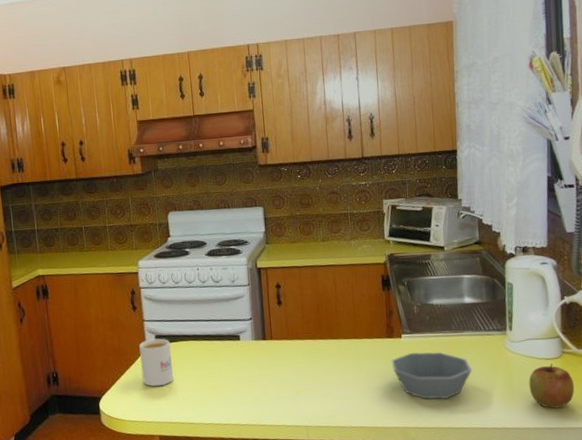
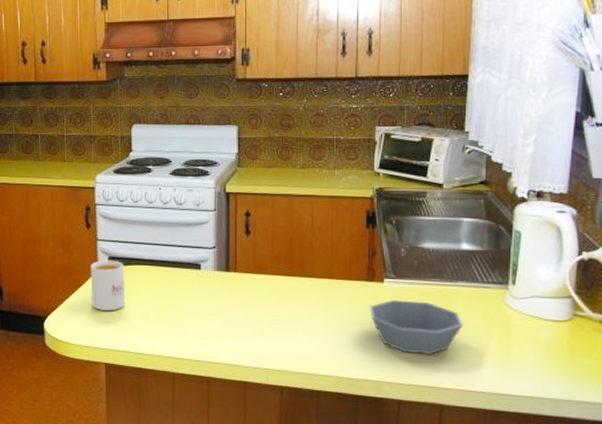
apple: present [529,364,575,409] -> none [529,327,585,377]

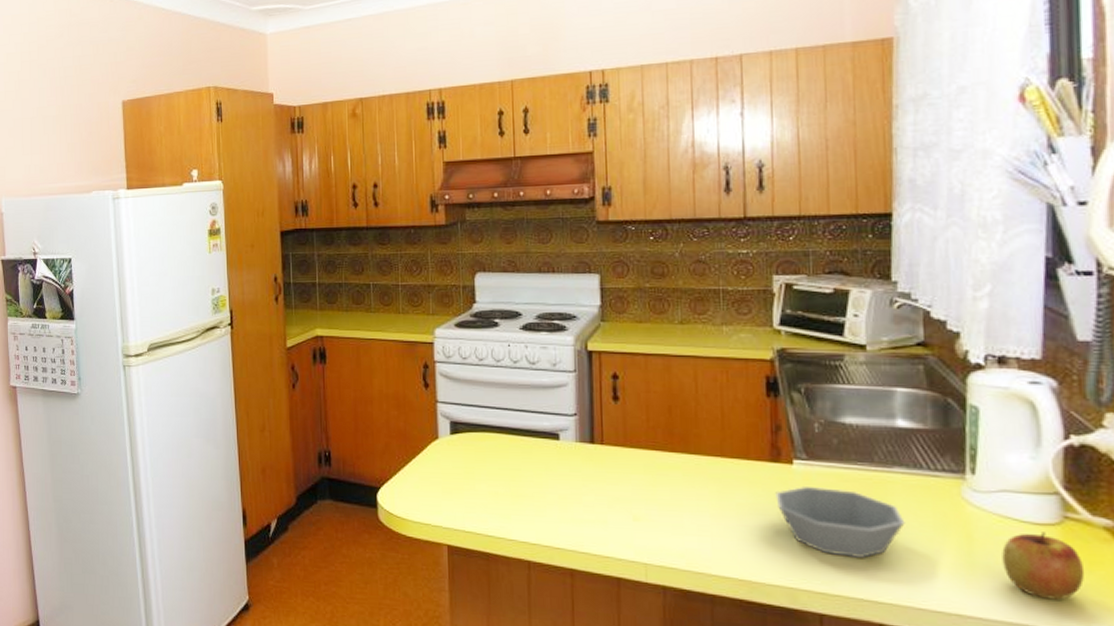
mug: present [91,260,125,312] -> none [430,425,469,485]
apple: none [529,327,585,377] -> present [1002,532,1085,600]

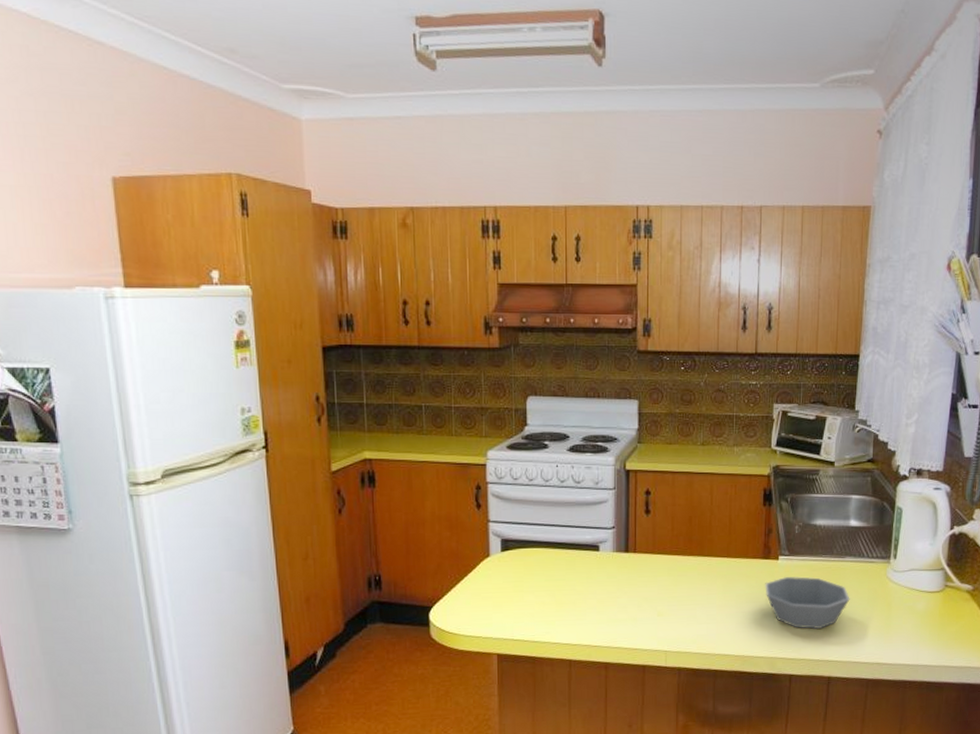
apple: present [1002,532,1085,600] -> none [907,597,954,645]

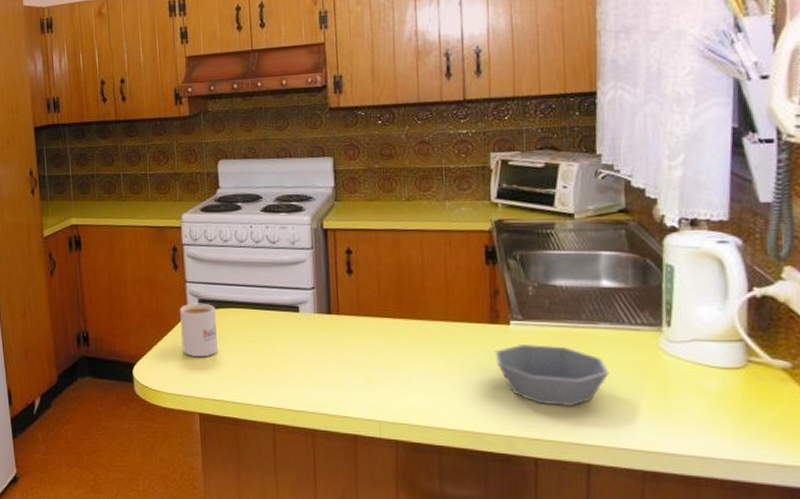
mug: none [482,543,518,598] -> present [180,303,218,358]

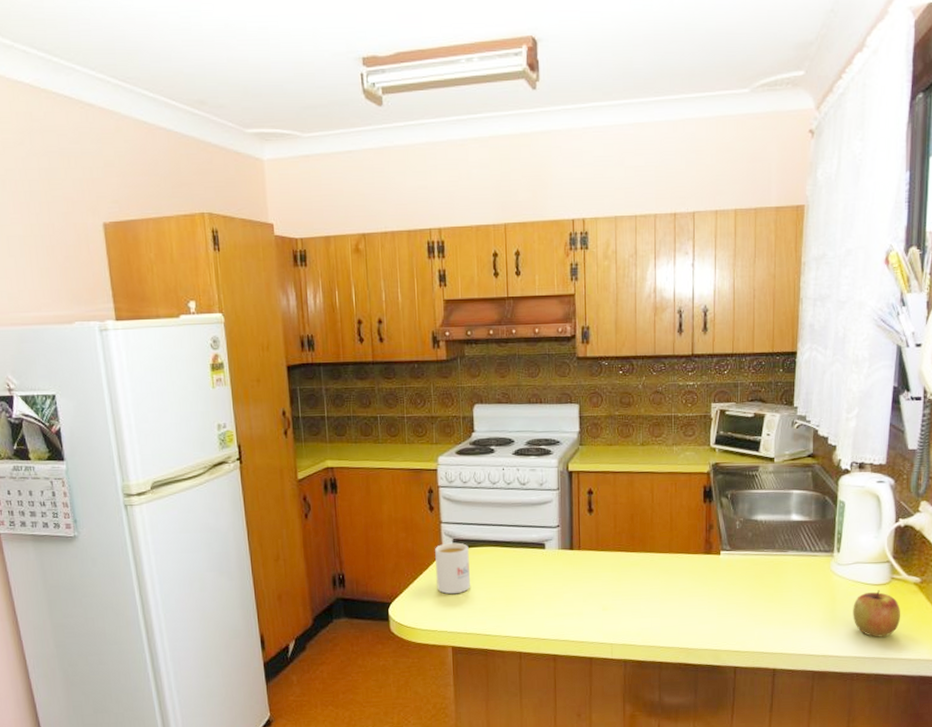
bowl: present [495,343,610,407] -> none [707,570,794,623]
apple: none [694,375,766,435] -> present [853,590,901,637]

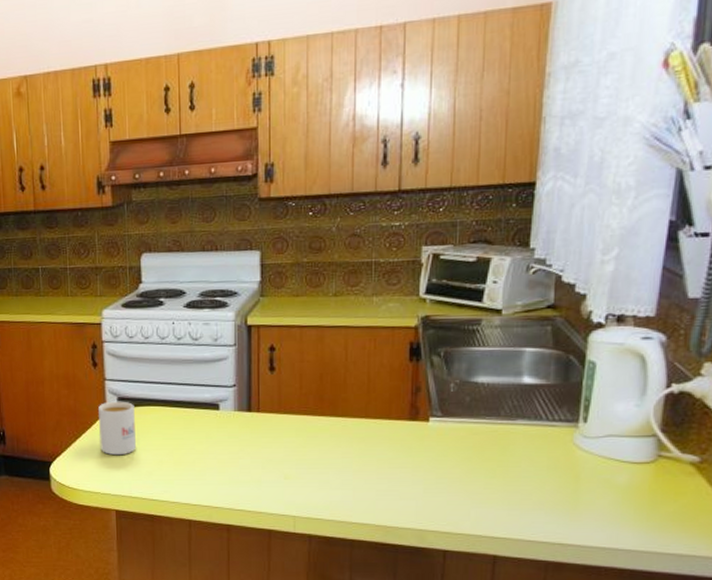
apple: present [853,590,901,637] -> none [602,469,670,526]

